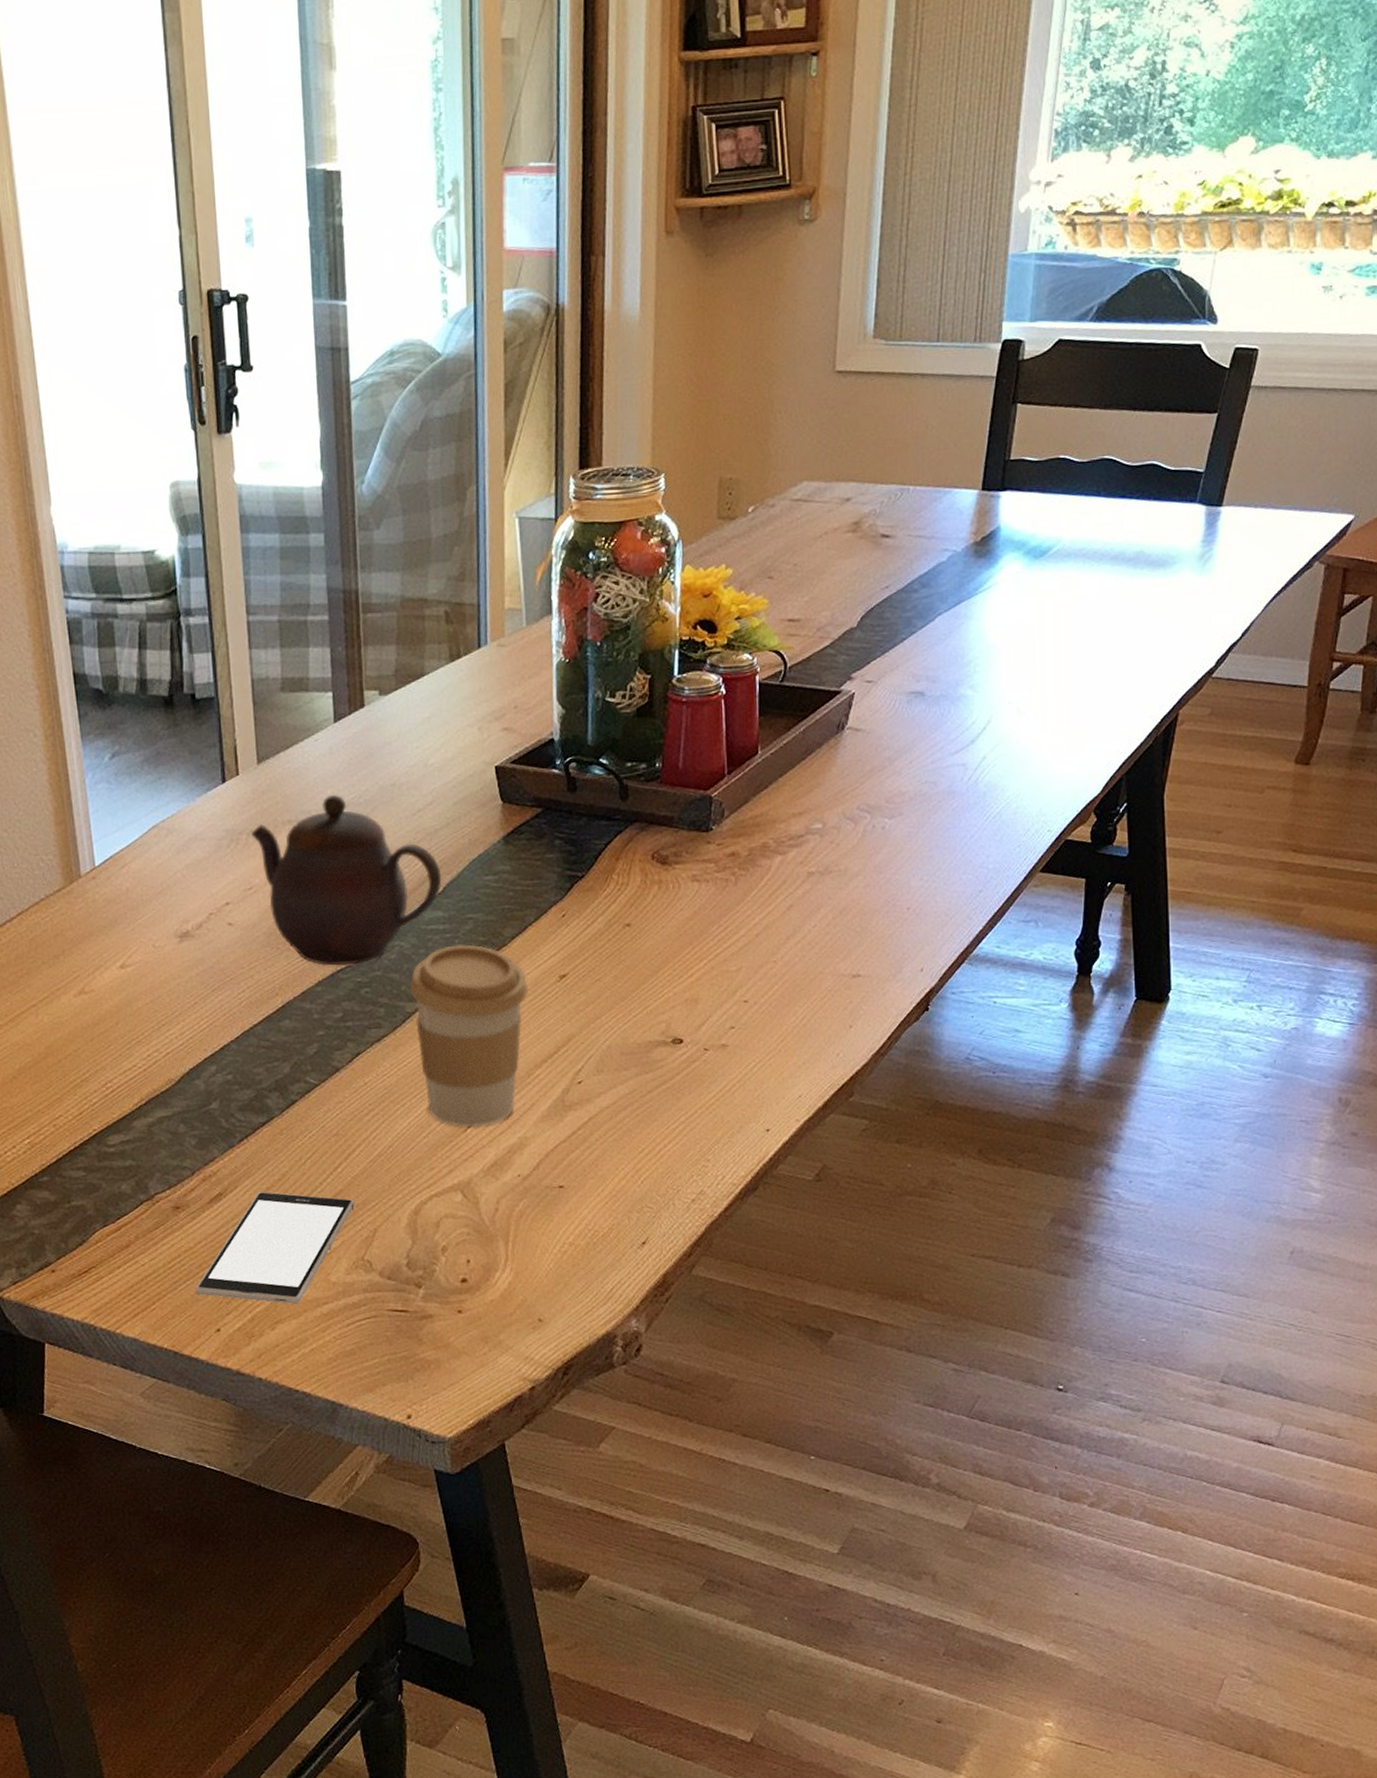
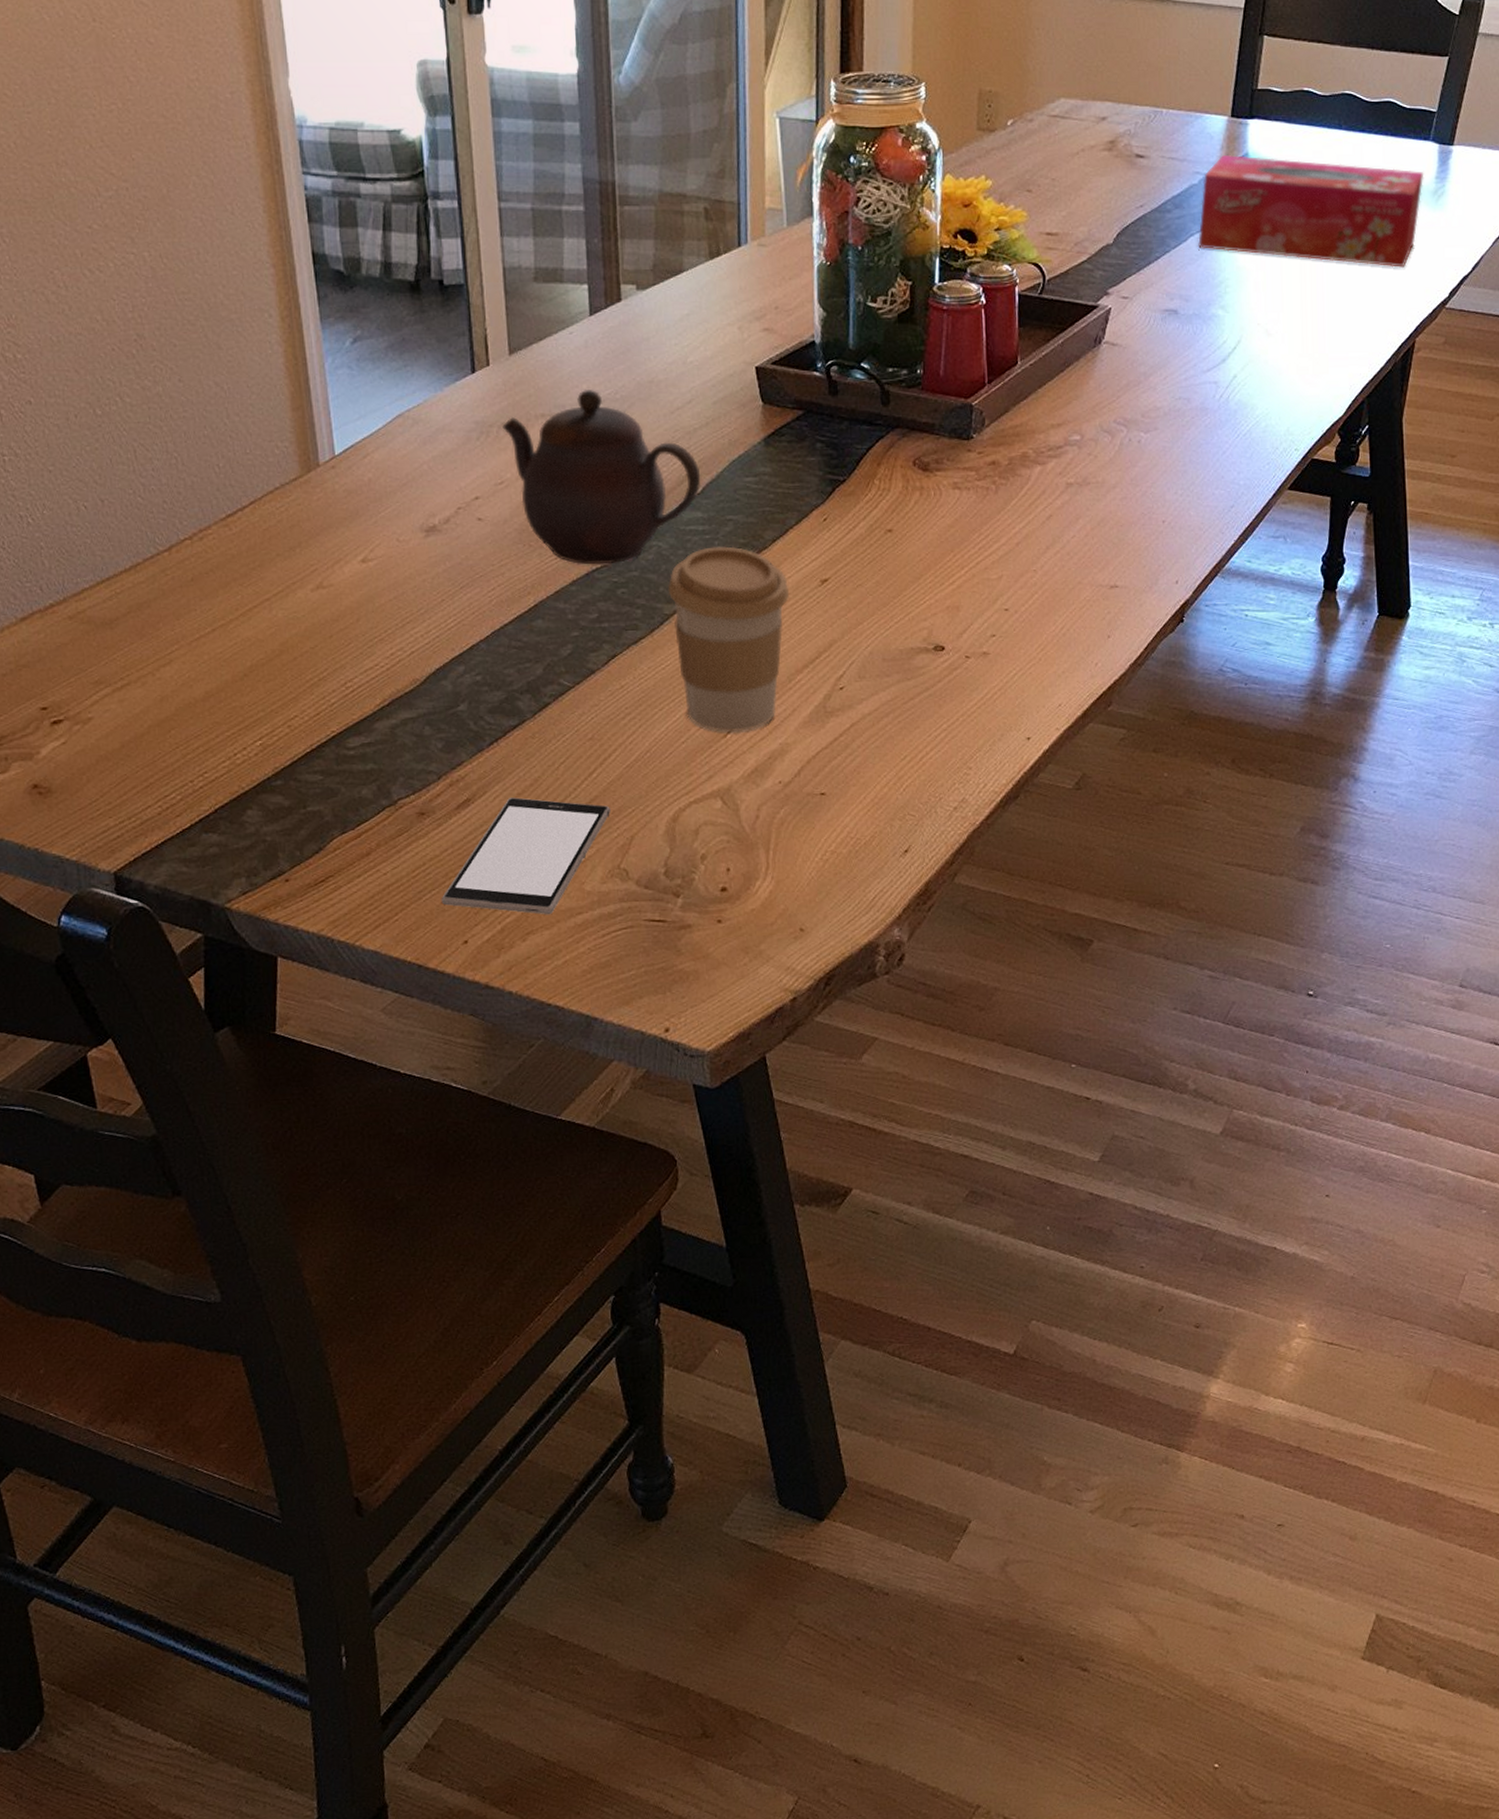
tissue box: none [946,529,1190,638] -> present [1198,154,1424,268]

